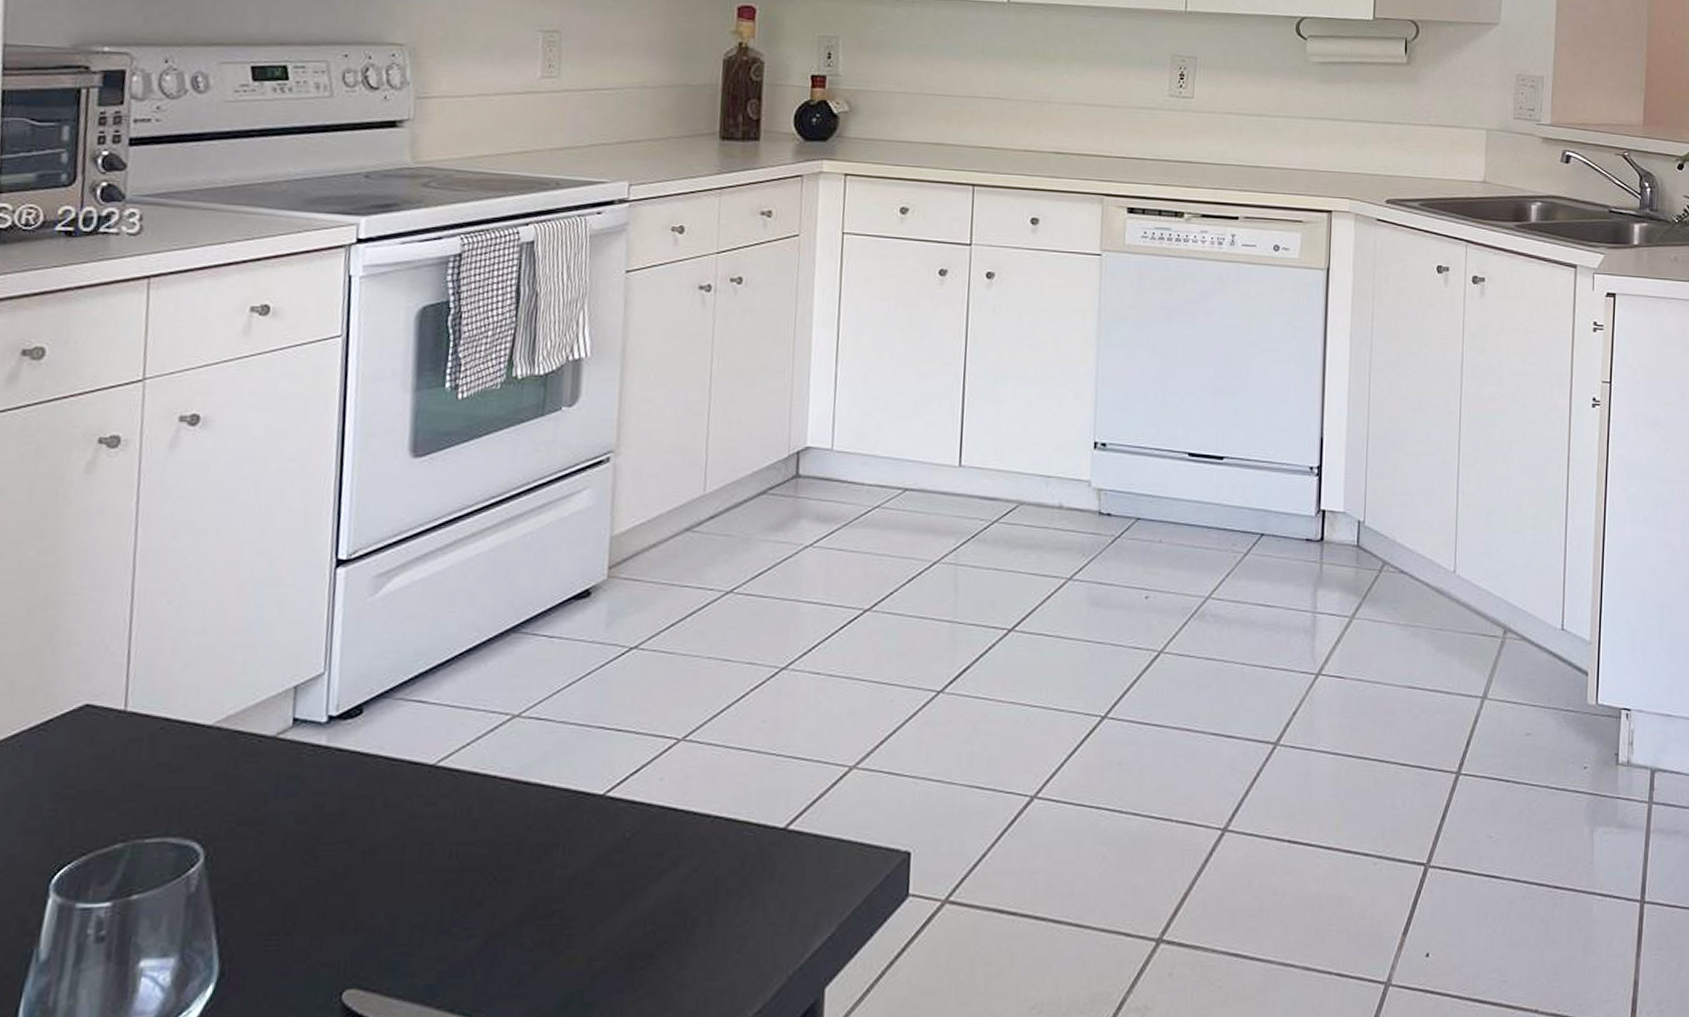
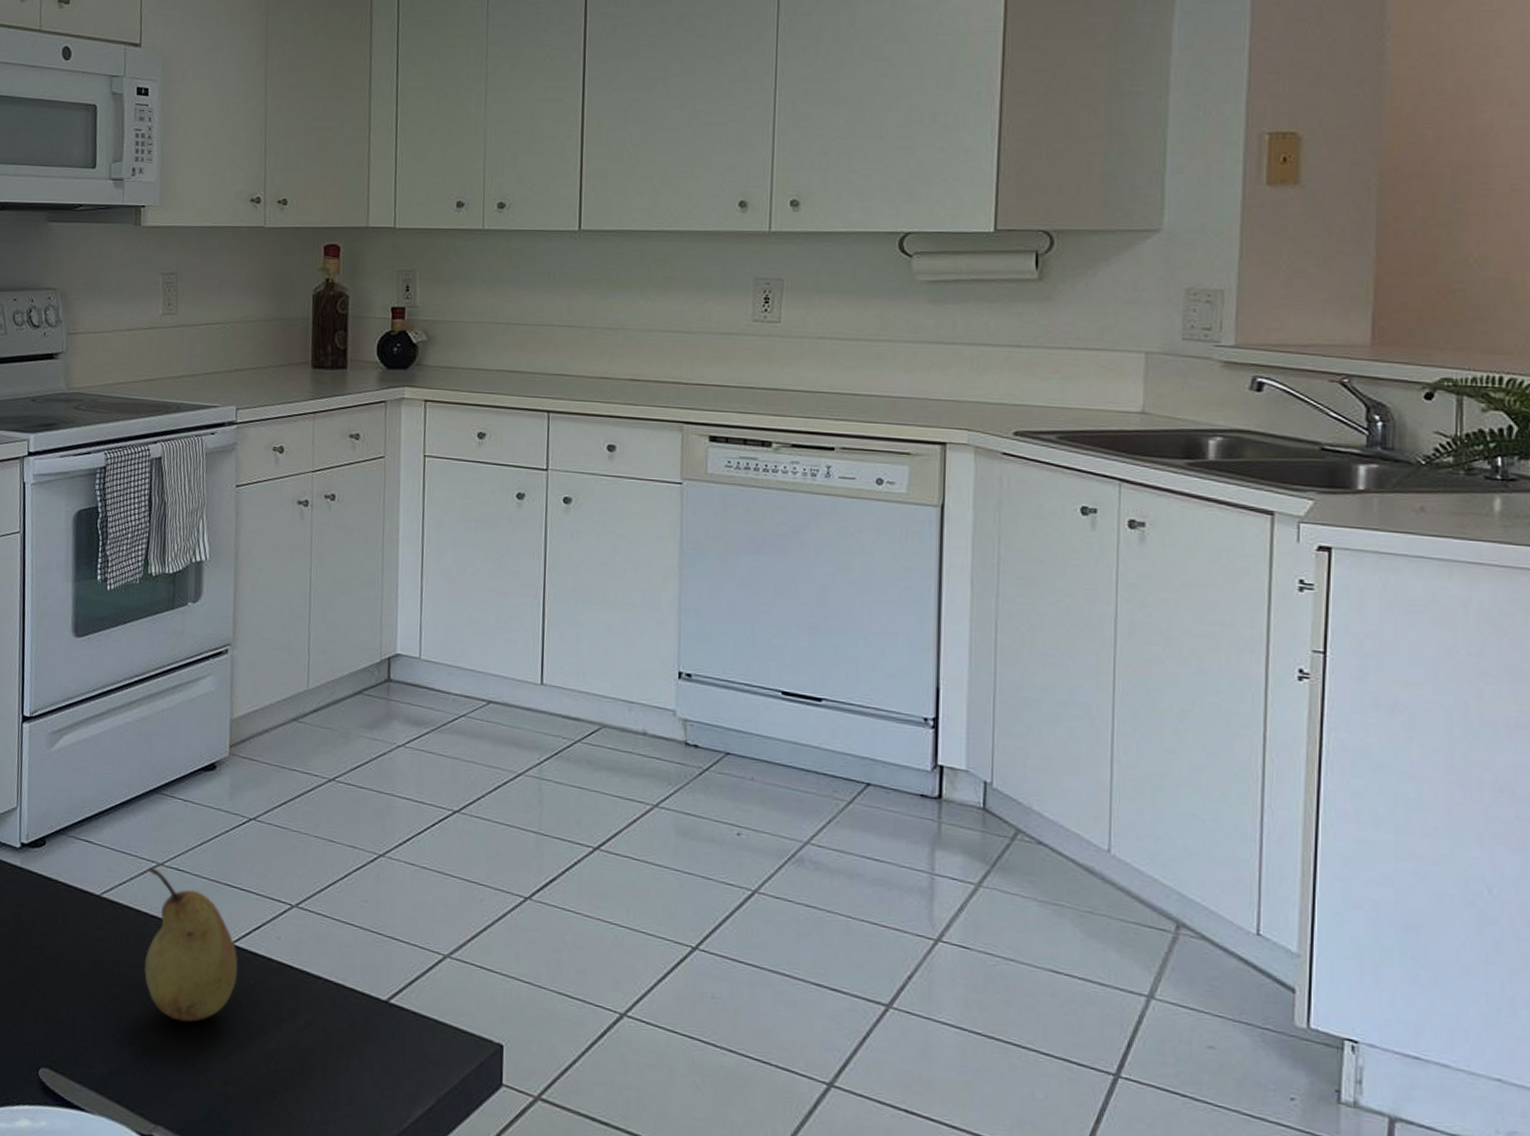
fruit: none [489,721,611,897] -> present [143,867,239,1022]

